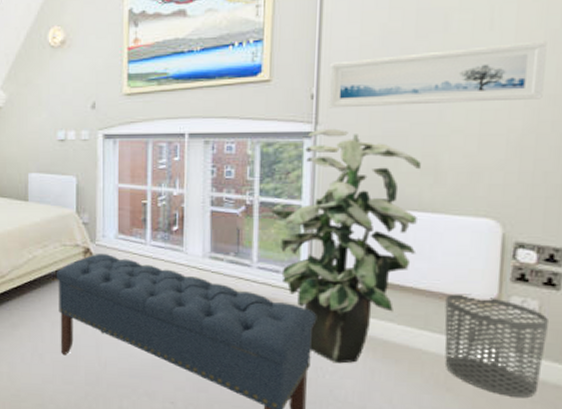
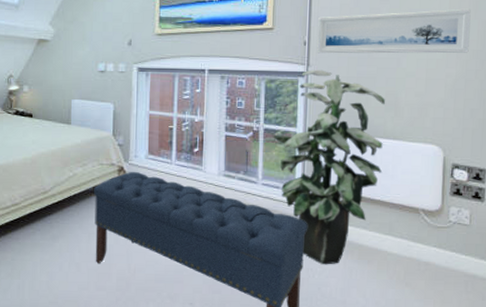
waste bin: present [444,293,548,397] -> none [403,205,477,289]

